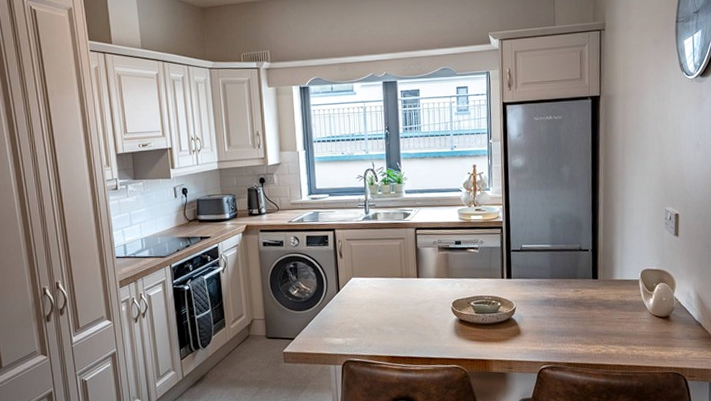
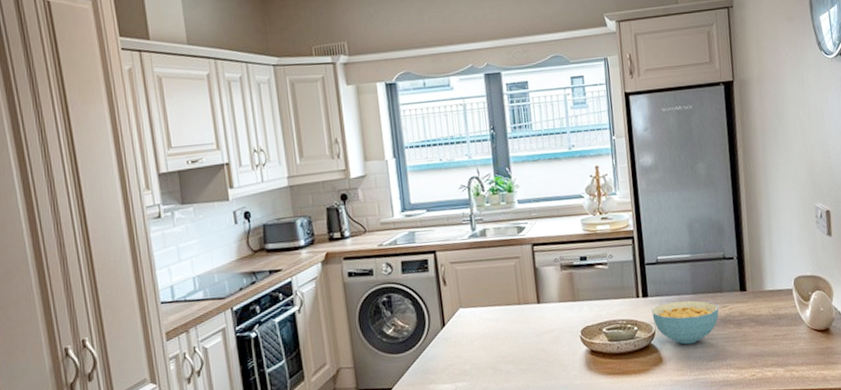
cereal bowl: none [514,284,573,321] -> present [651,300,719,345]

